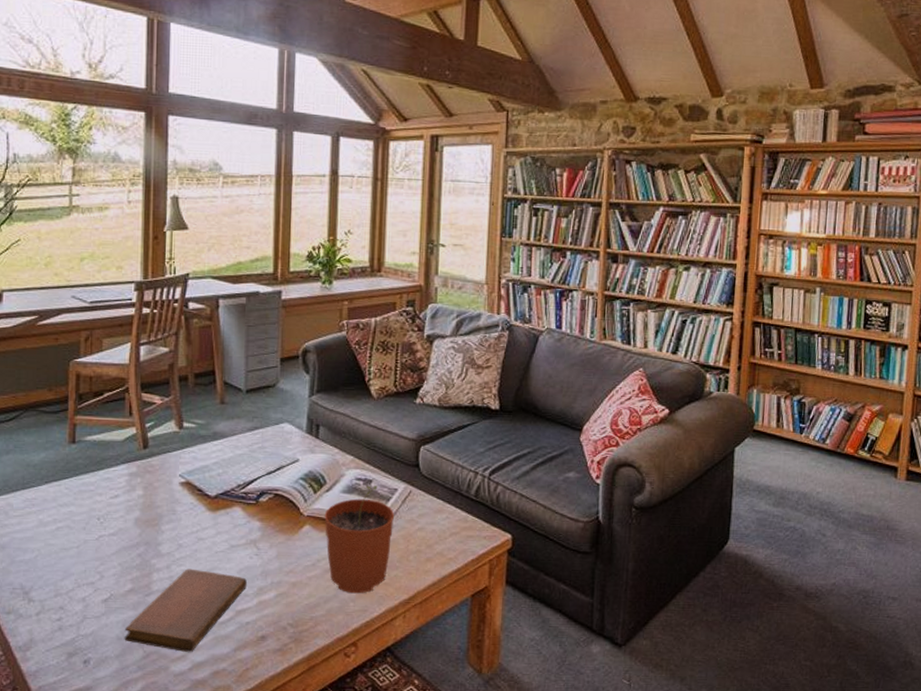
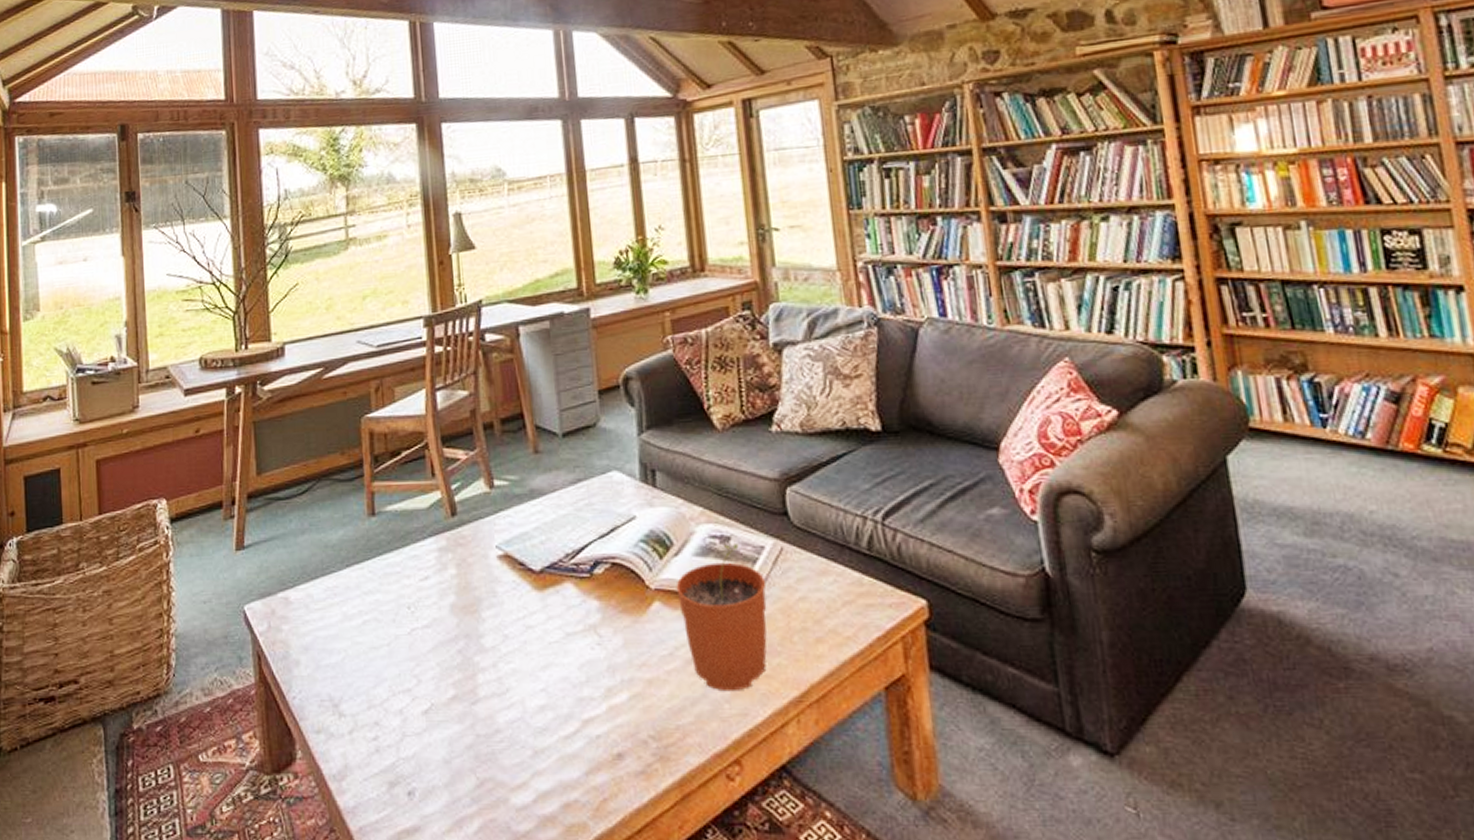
notebook: present [124,568,247,652] -> none [451,666,591,778]

